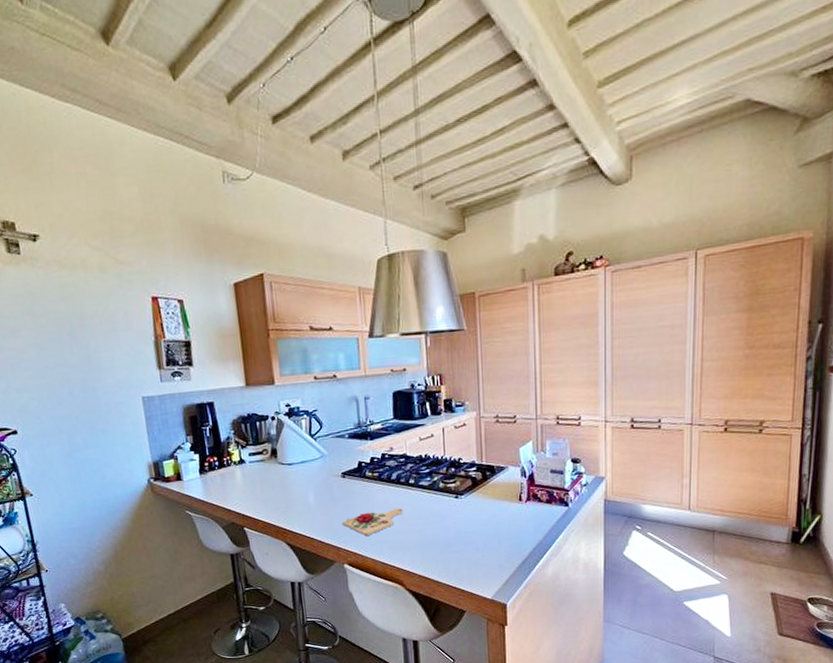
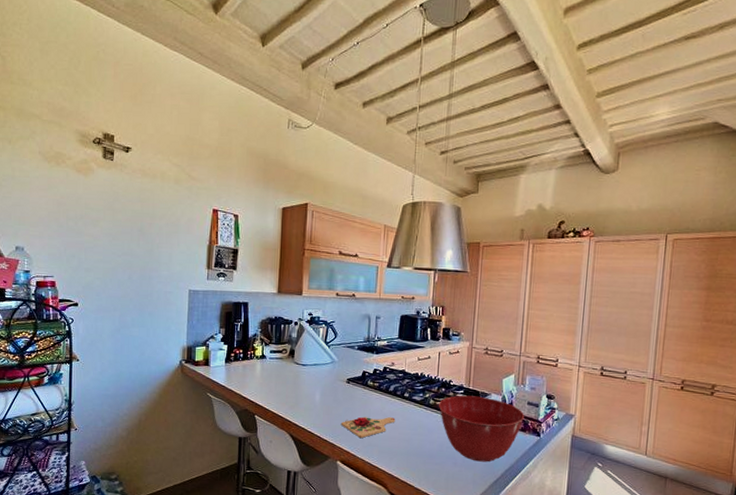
mixing bowl: none [449,471,549,543] -> present [438,395,525,462]

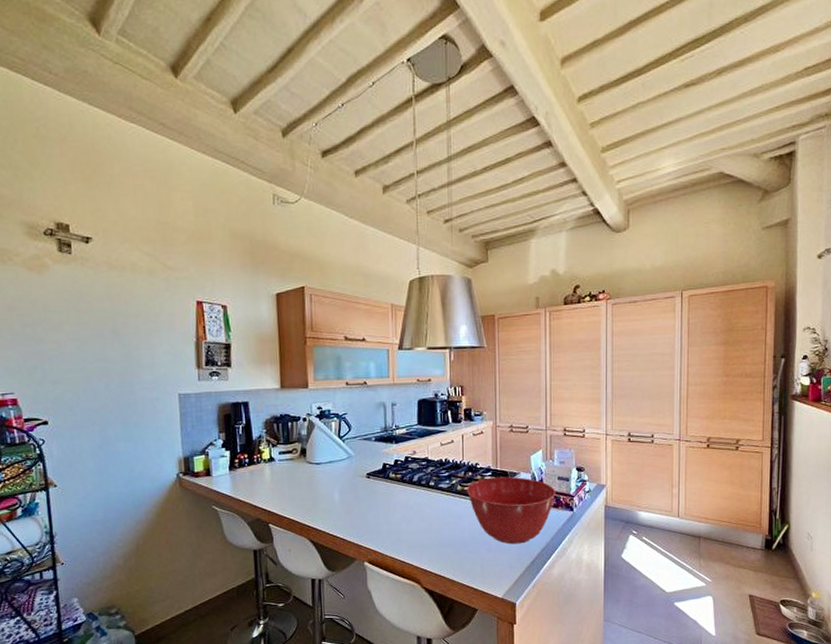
cutting board: present [341,417,396,438] -> none [365,509,423,534]

